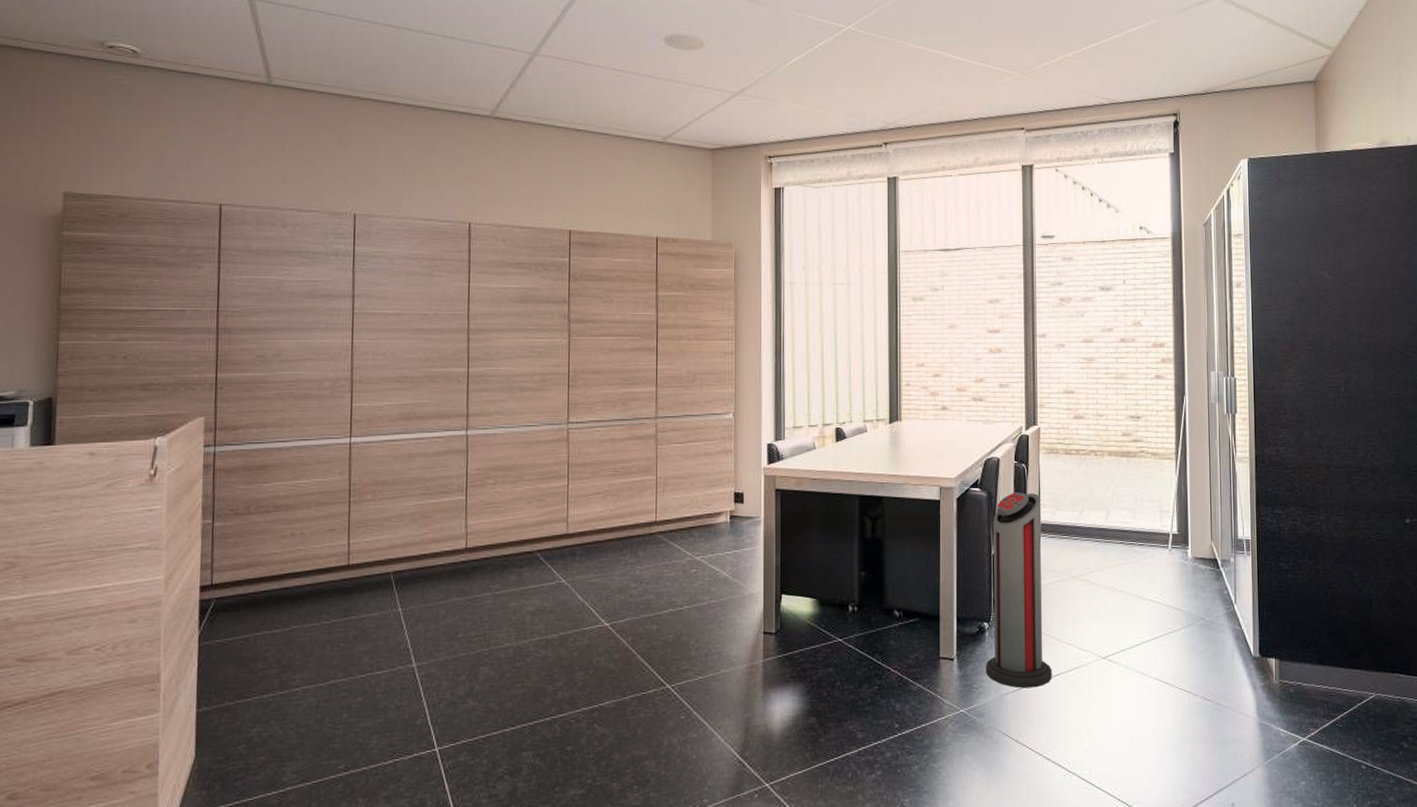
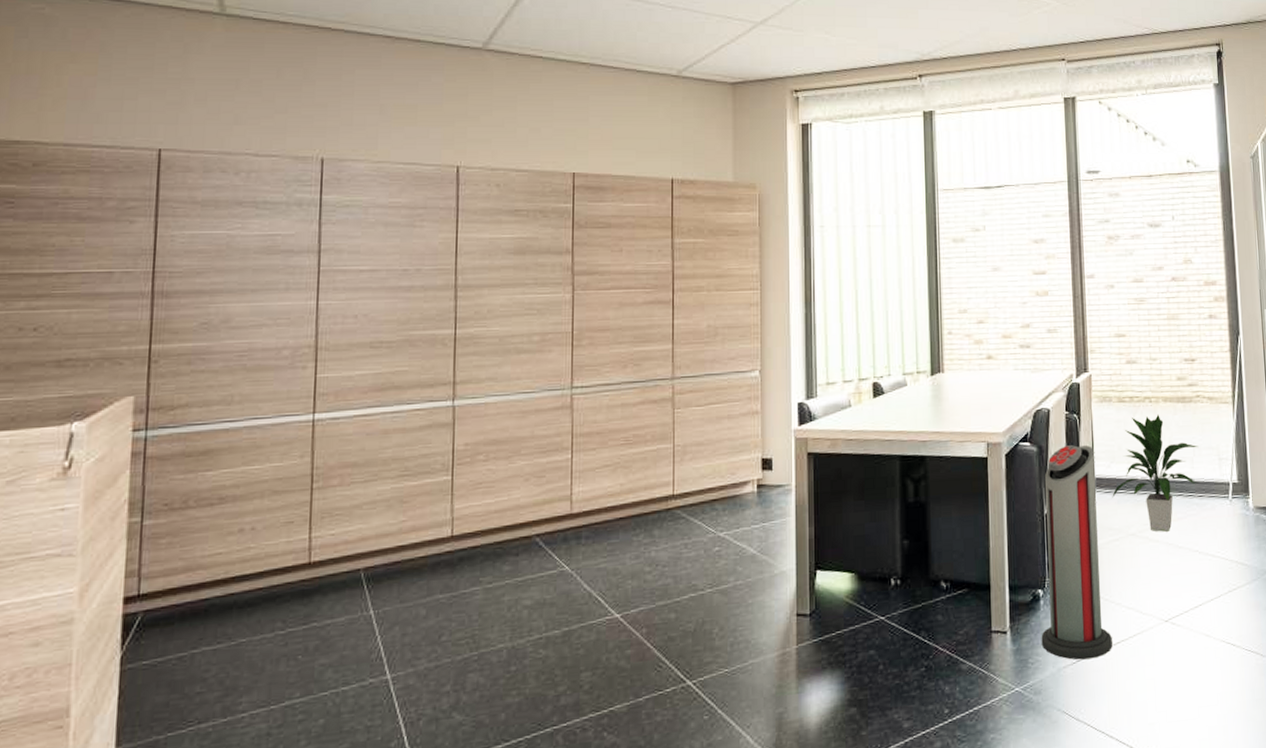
indoor plant: none [1056,466,1141,576] -> present [1112,414,1199,532]

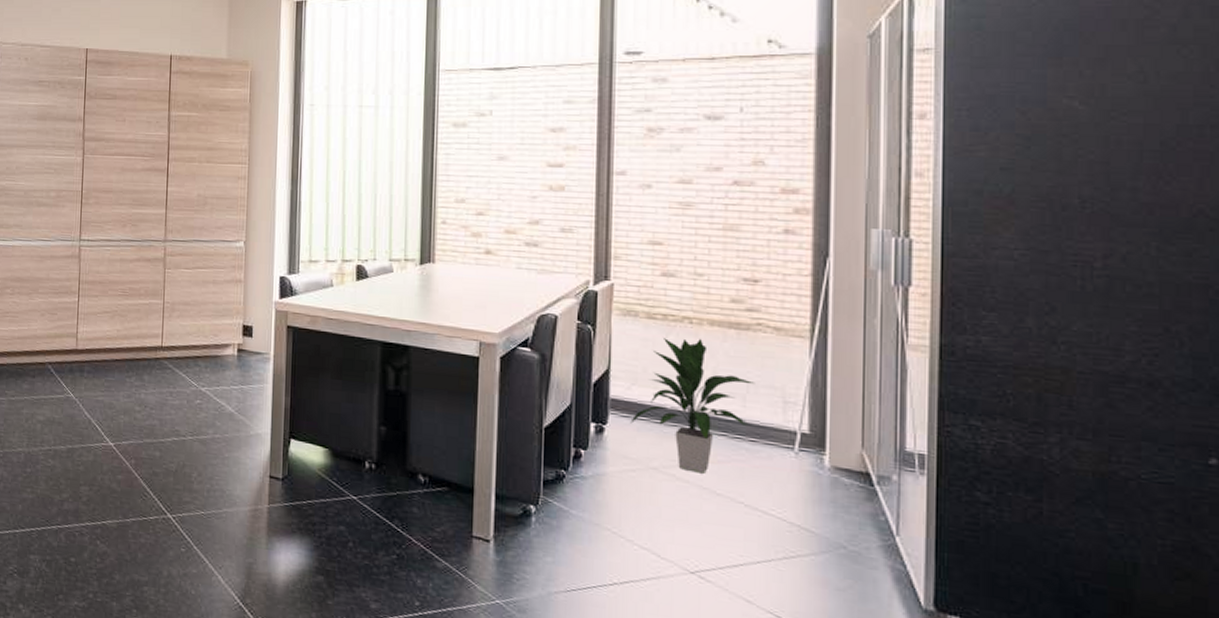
air purifier: present [1041,445,1113,660] -> none [530,357,618,592]

